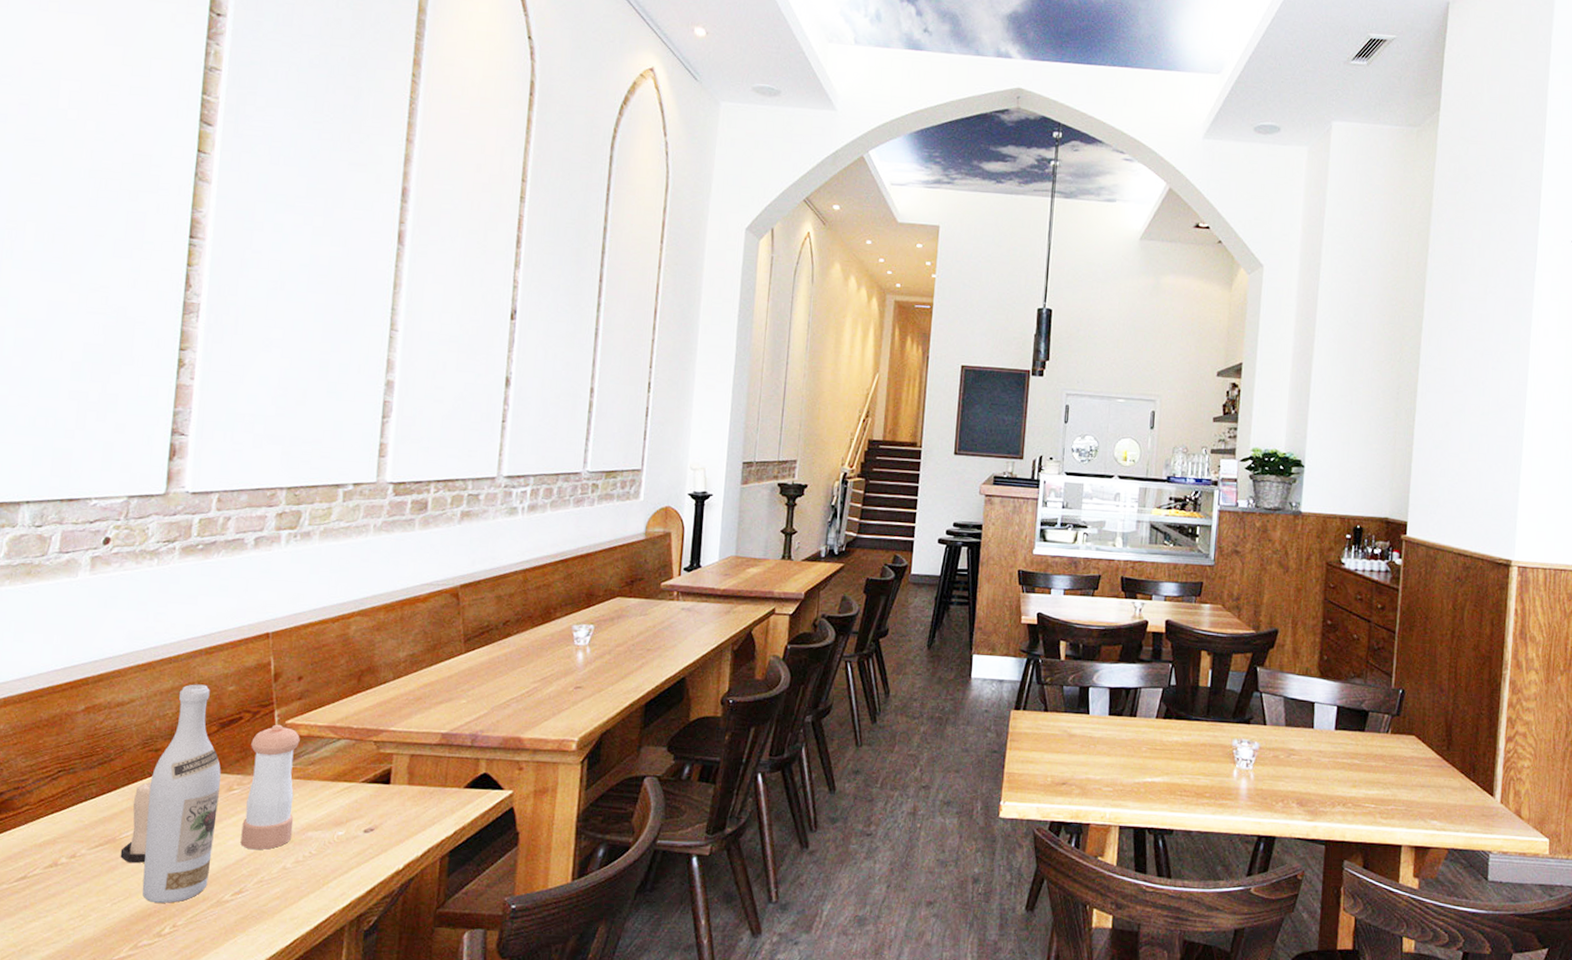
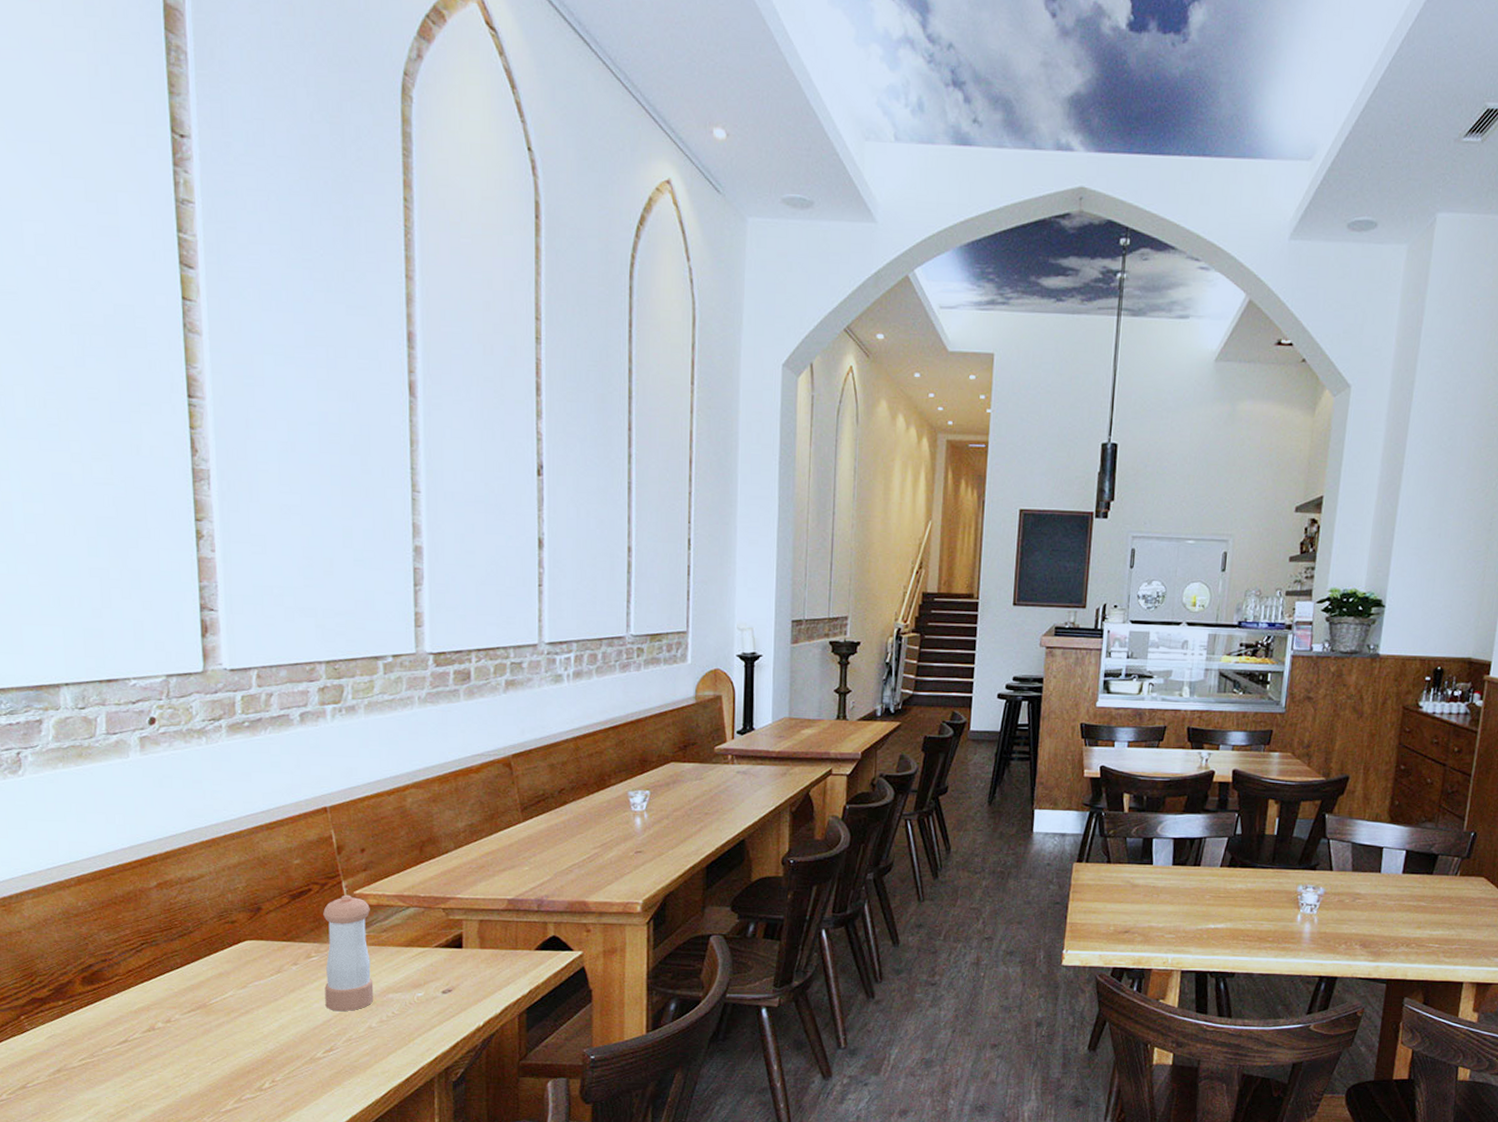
candle: present [120,781,151,863] -> none [212,951,238,1026]
wine bottle: present [142,684,221,903] -> none [231,858,300,1061]

